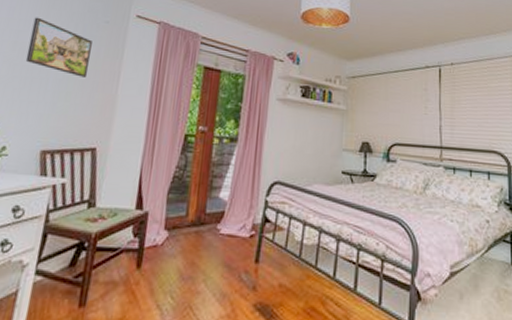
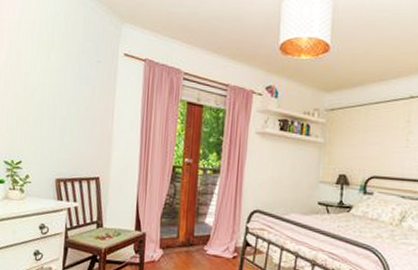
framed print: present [25,17,92,77] -> none [35,59,88,114]

